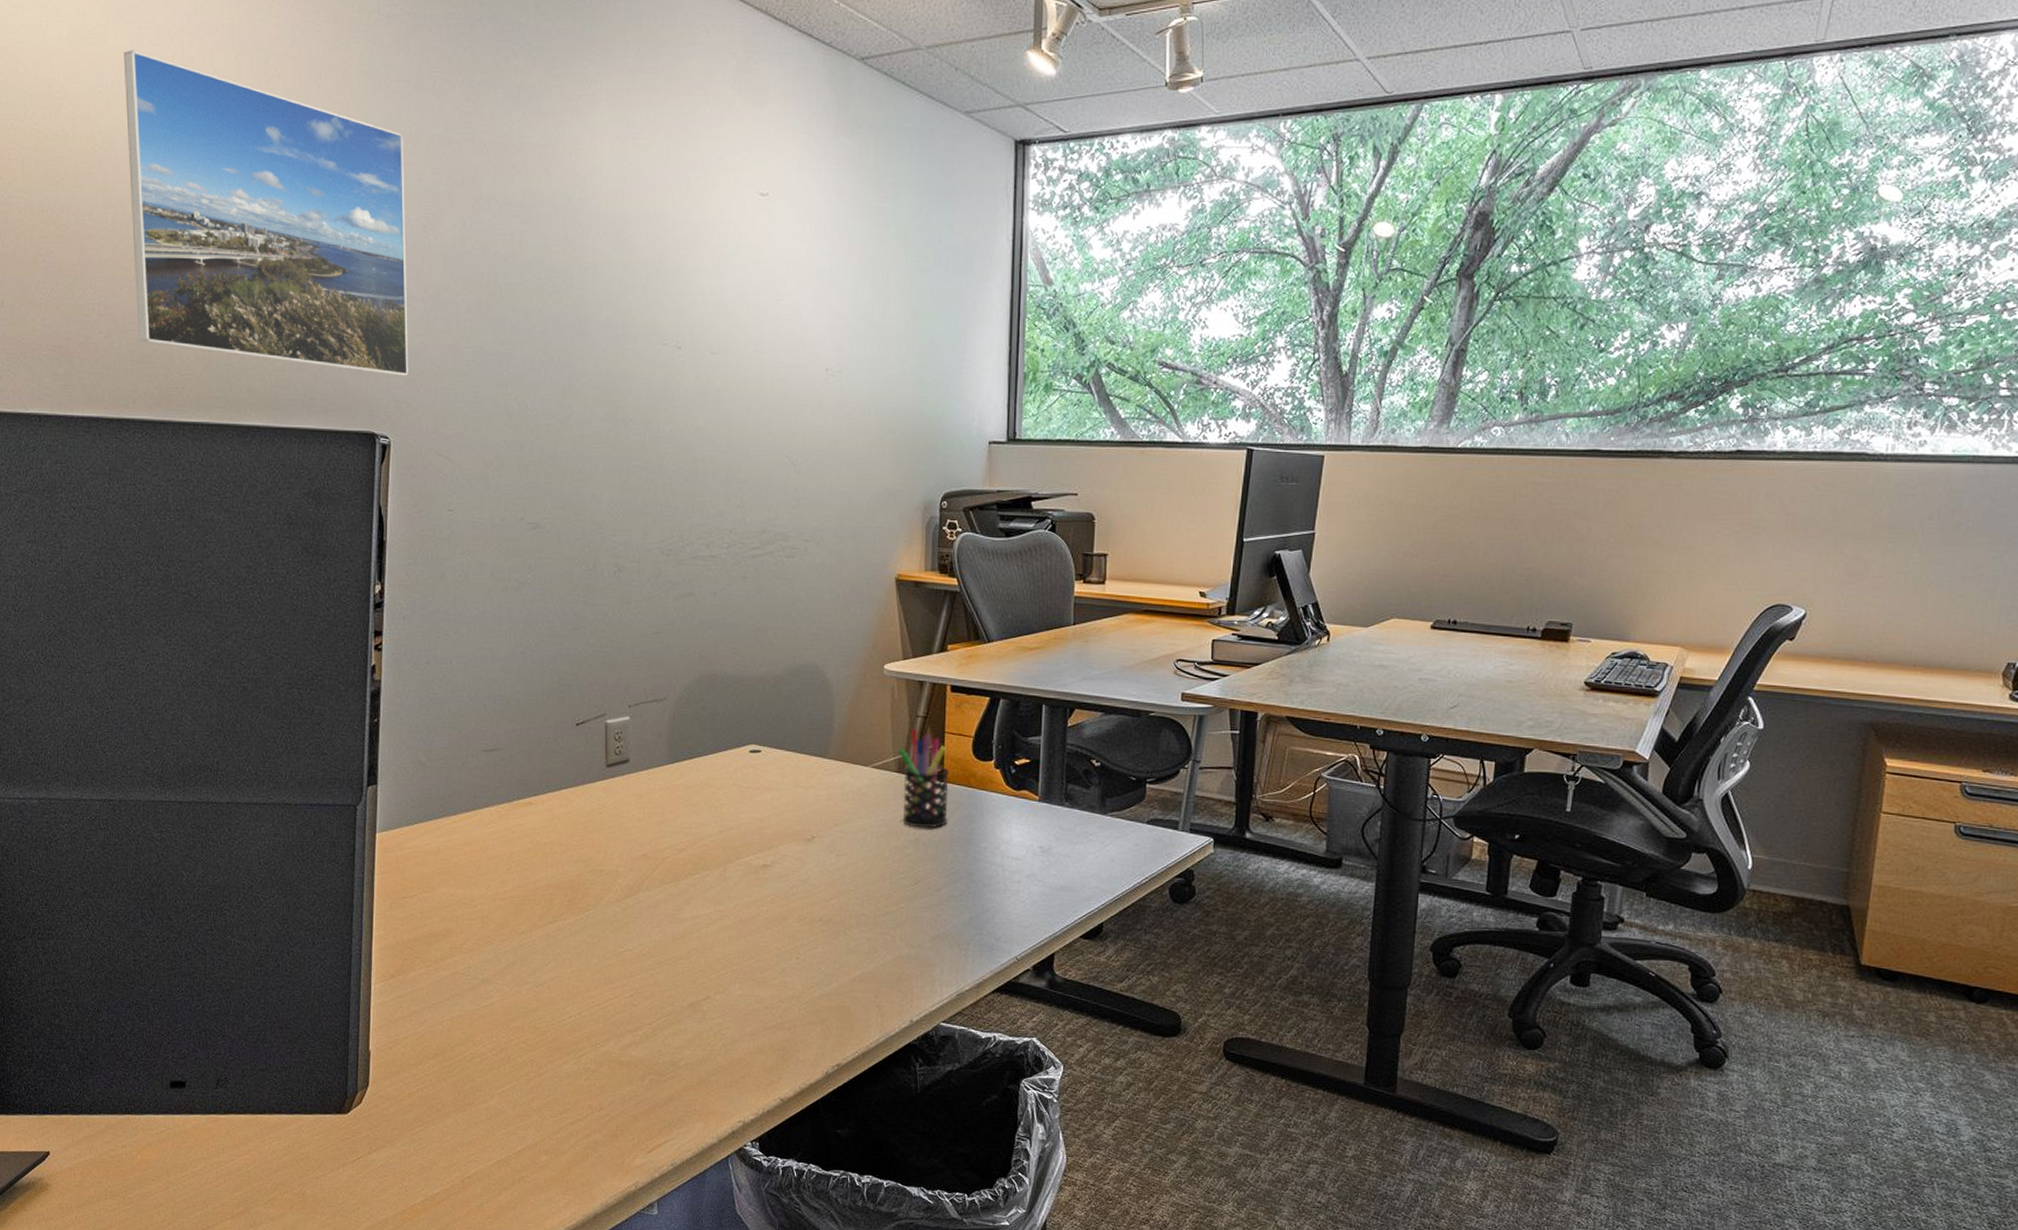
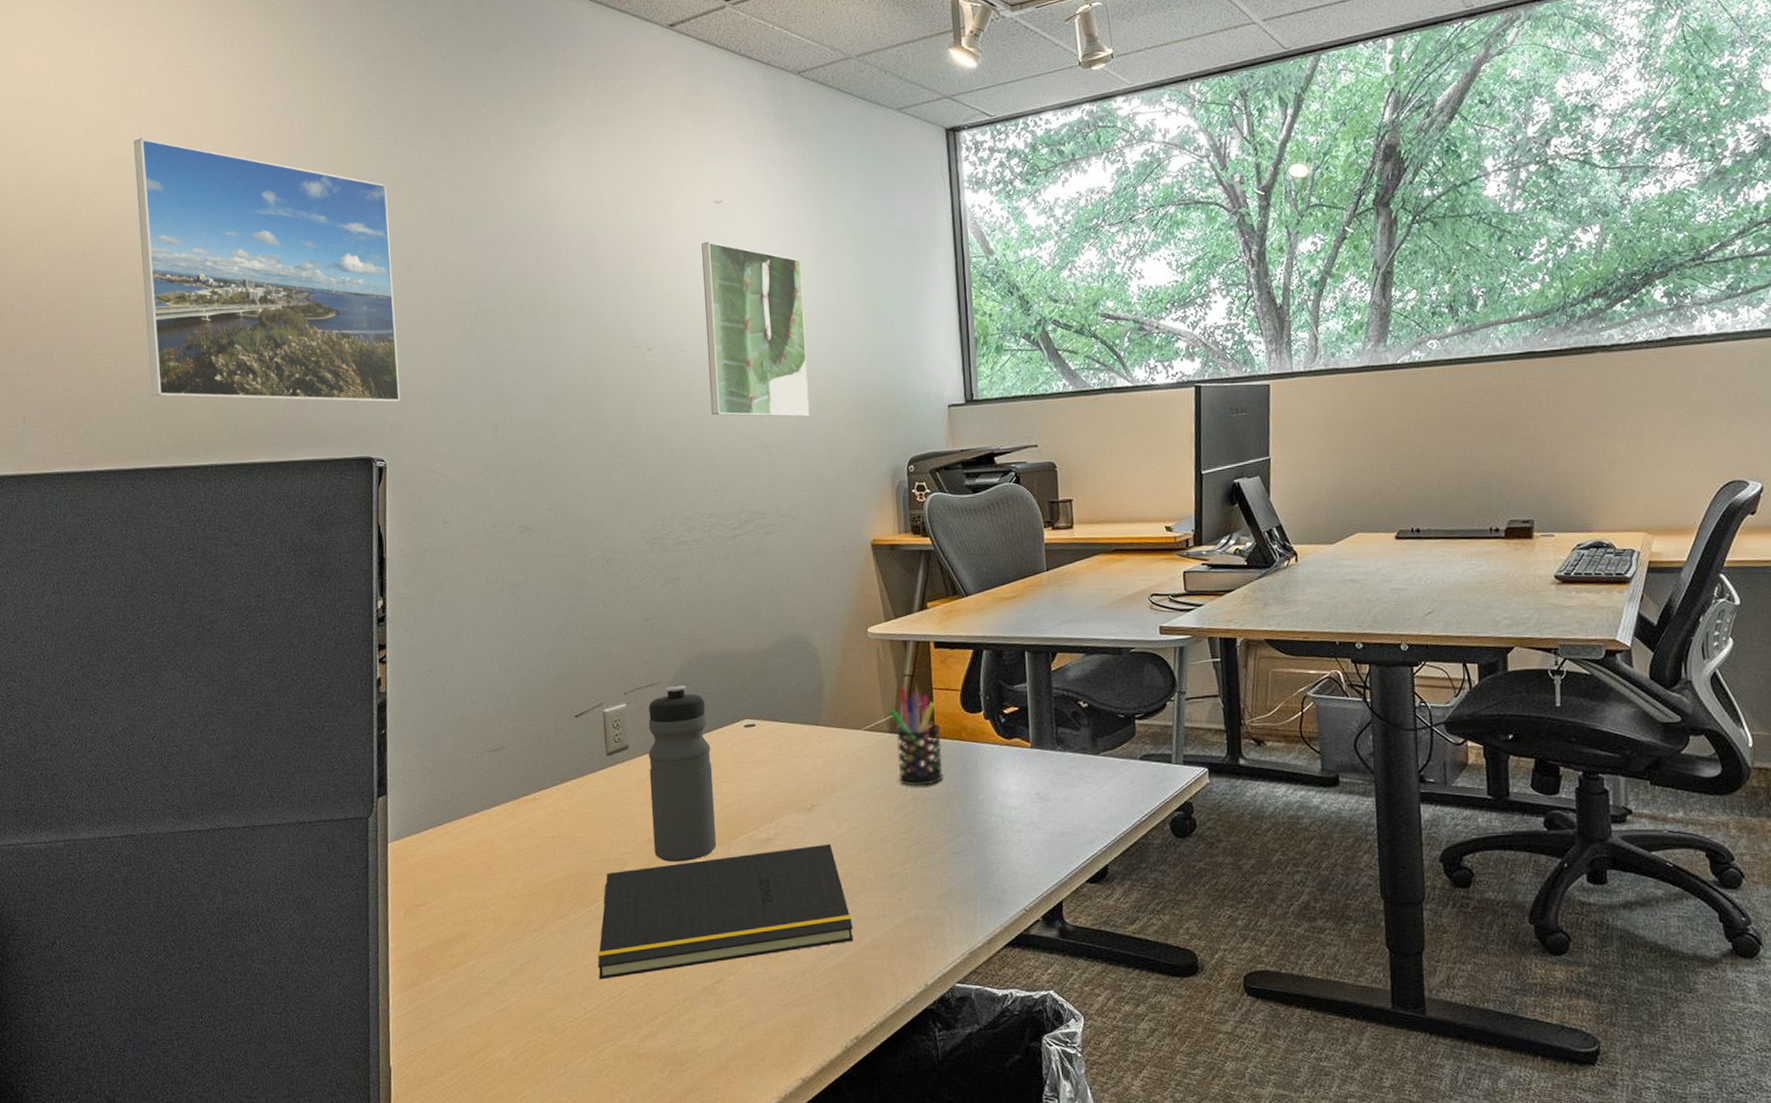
notepad: none [585,876,844,987] -> present [597,843,854,980]
water bottle: none [649,703,714,880] -> present [648,685,717,862]
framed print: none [739,237,848,438] -> present [701,241,810,417]

